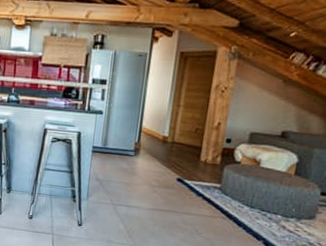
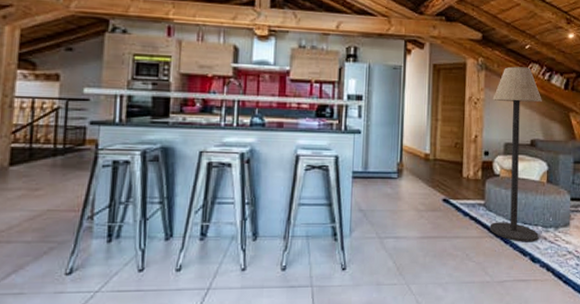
floor lamp: none [223,55,303,229] -> present [490,66,542,242]

